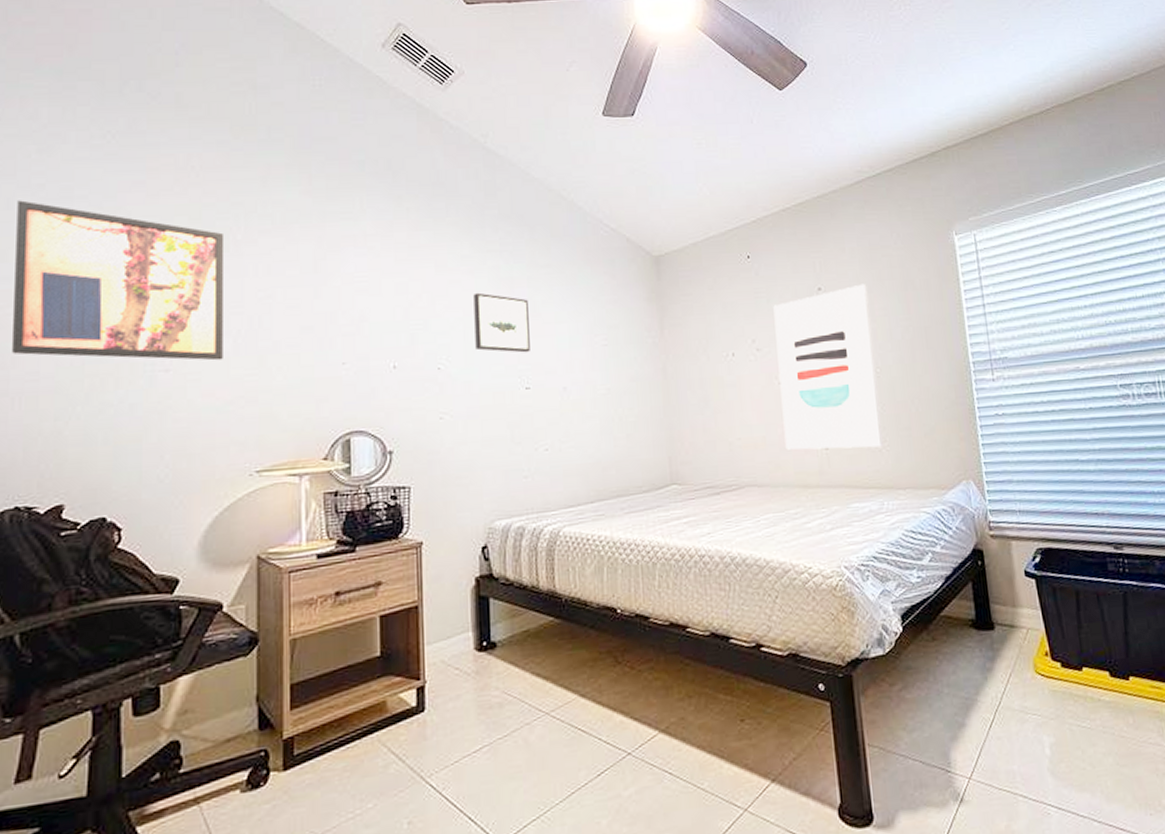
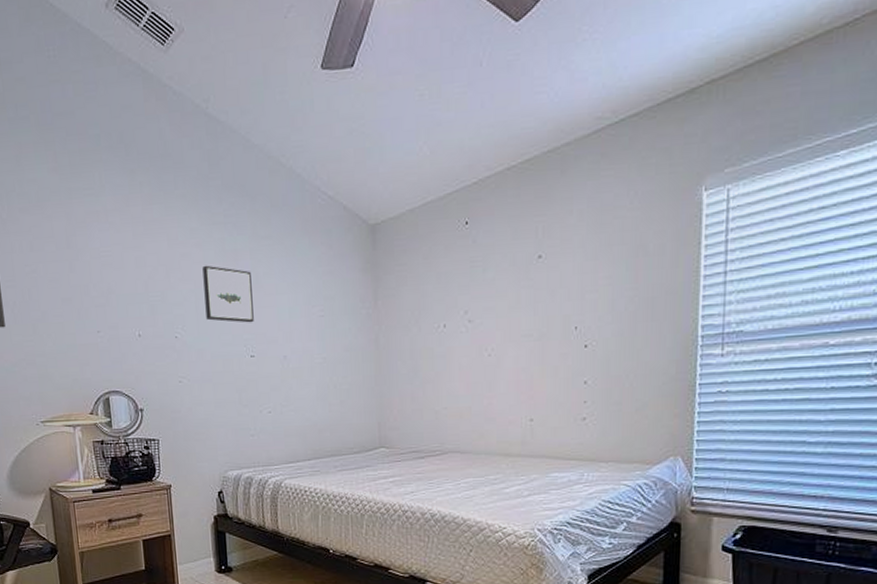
wall art: present [773,283,883,450] -> none [489,250,593,421]

